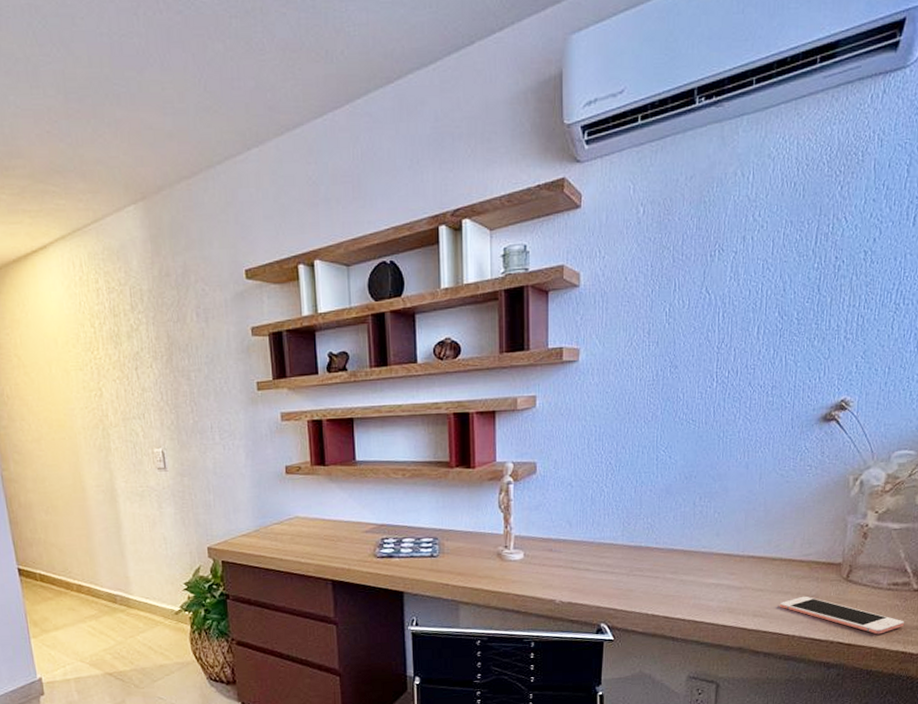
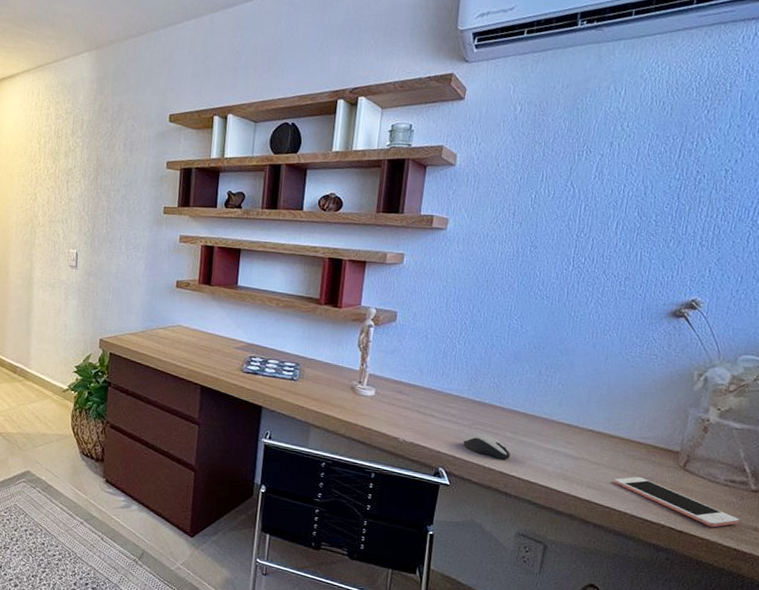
computer mouse: none [623,579,673,603] -> present [463,433,510,460]

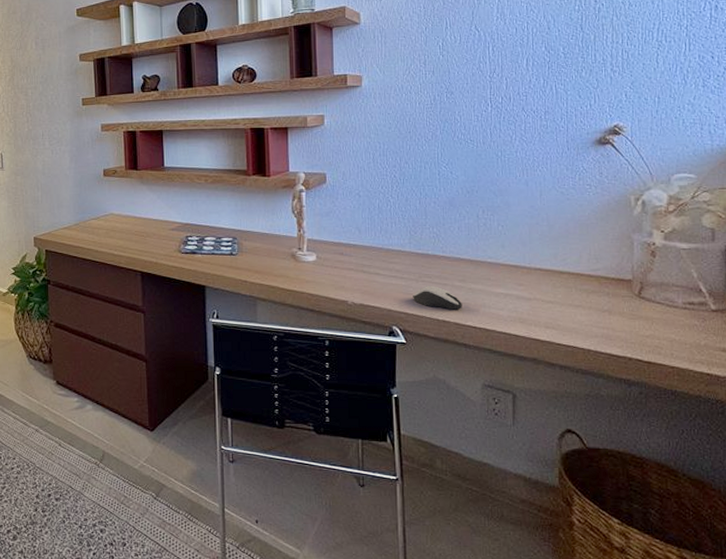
cell phone: present [614,476,739,528] -> none [572,310,706,354]

